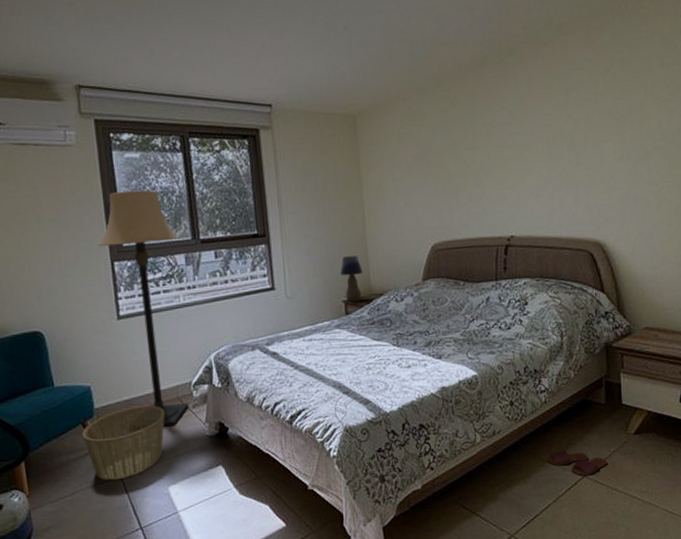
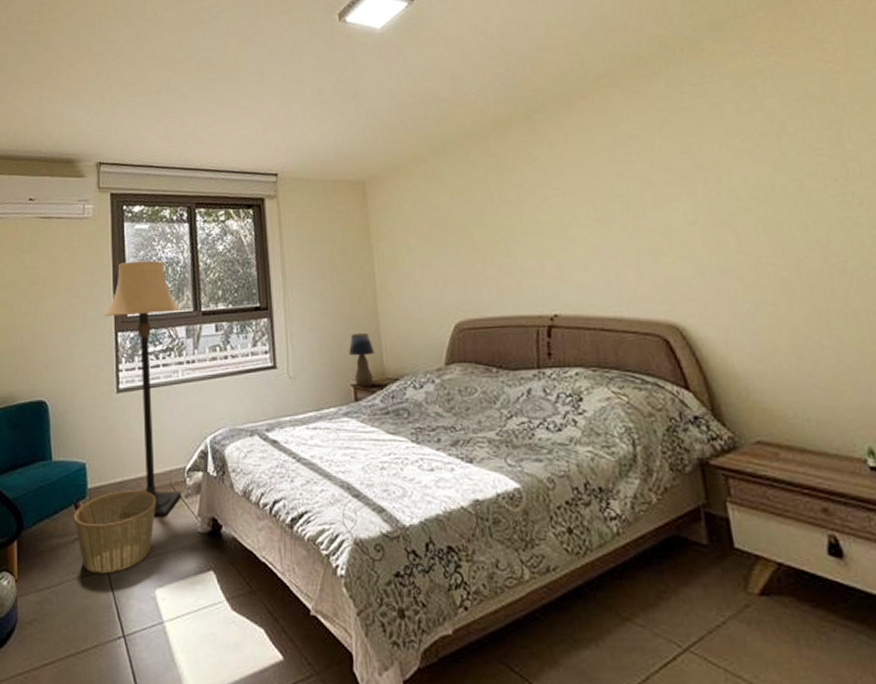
slippers: present [548,450,607,476] -> none [628,605,721,648]

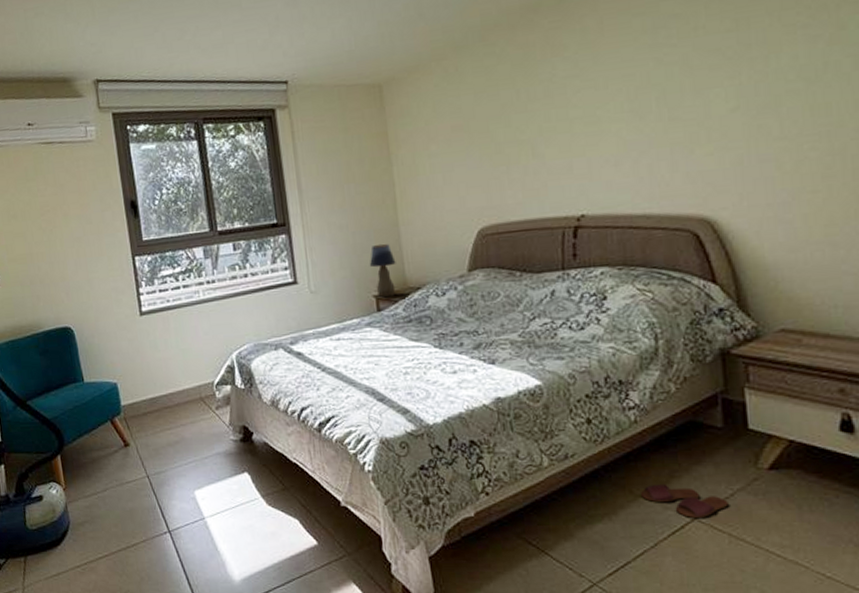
basket: present [74,490,156,574] -> none [111,404,189,480]
lamp: present [104,260,182,517] -> none [119,181,213,430]
slippers: none [628,605,721,648] -> present [641,483,729,518]

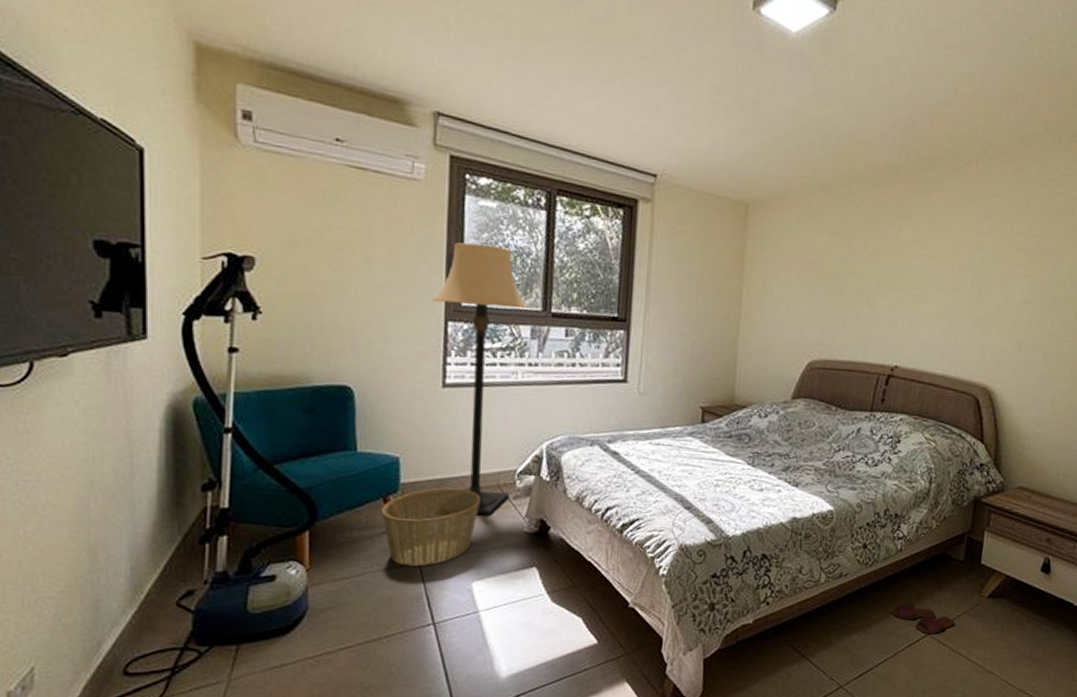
basket: none [111,404,189,480] -> present [382,487,480,567]
lamp: none [119,181,213,430] -> present [432,242,528,516]
table lamp: present [369,243,396,297] -> none [702,358,729,410]

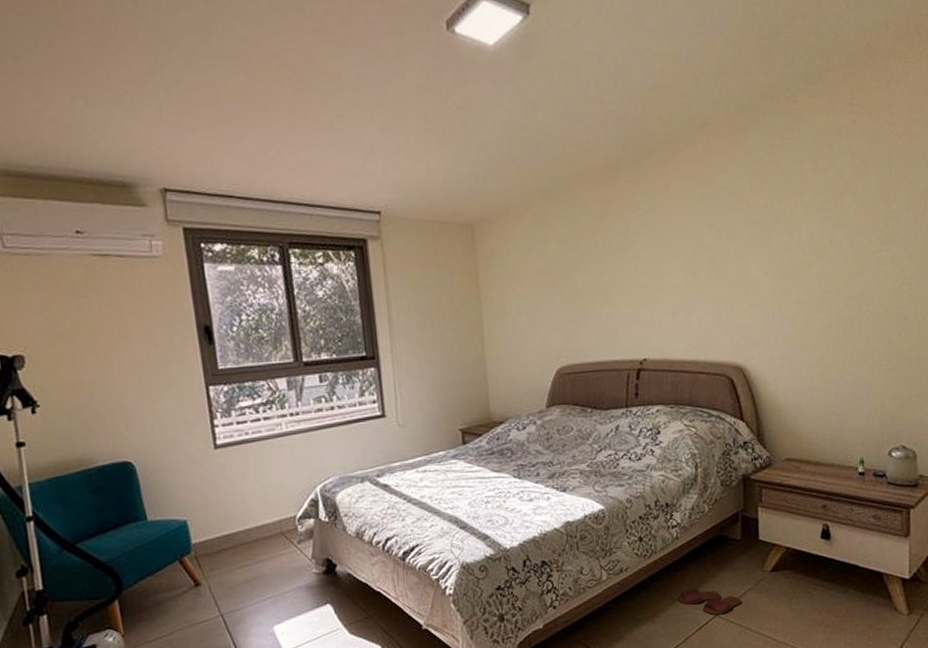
basket: present [382,487,480,567] -> none [179,540,268,620]
lamp: present [432,242,528,516] -> none [190,306,294,567]

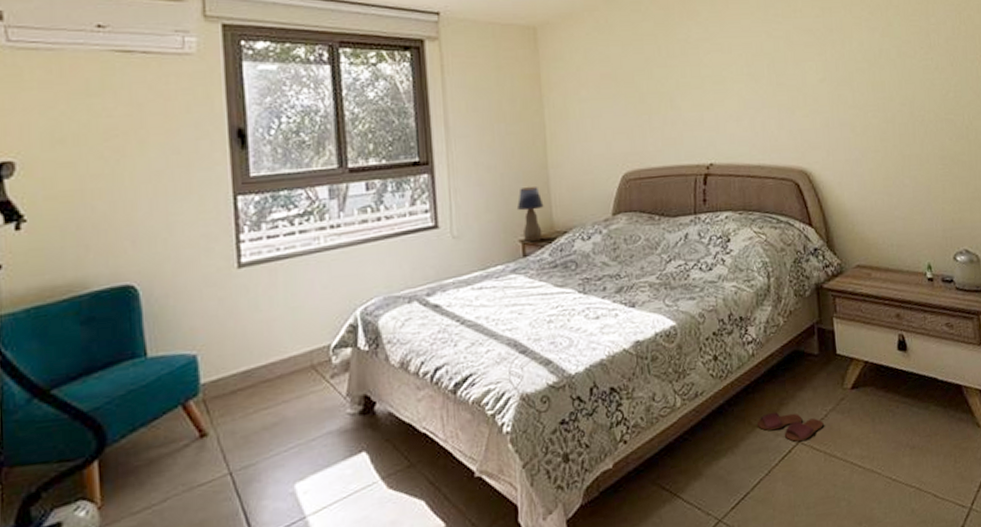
table lamp: none [456,379,482,430] -> present [516,186,544,242]

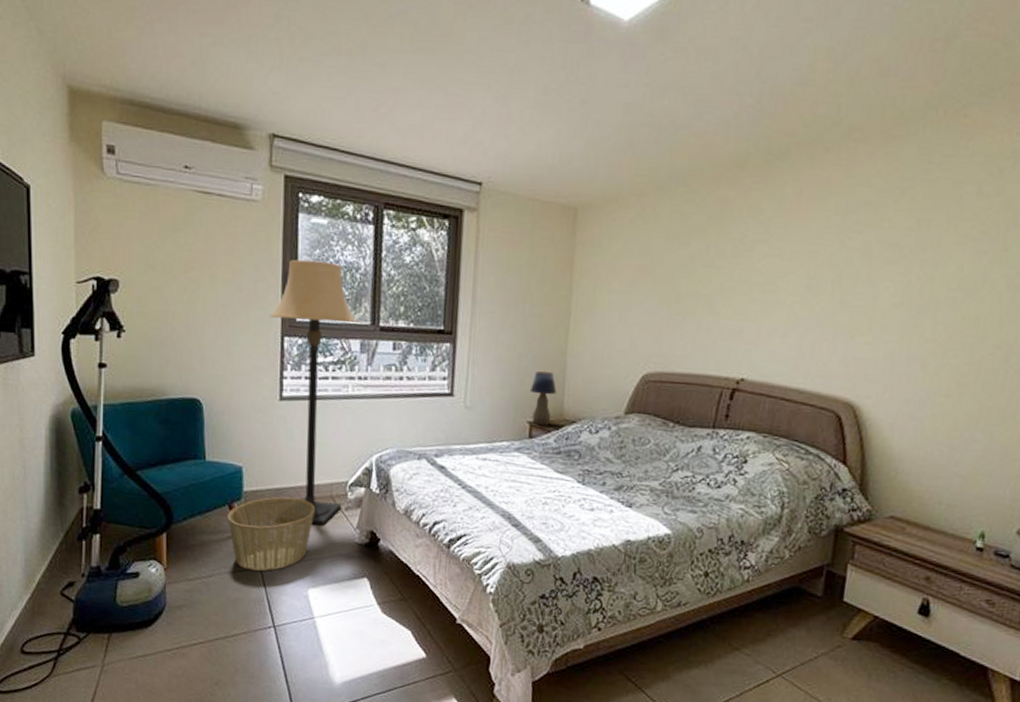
basket: none [182,376,294,481] -> present [228,496,315,572]
lamp: none [217,108,326,411] -> present [270,259,357,526]
slippers: present [758,411,824,442] -> none [738,639,812,675]

